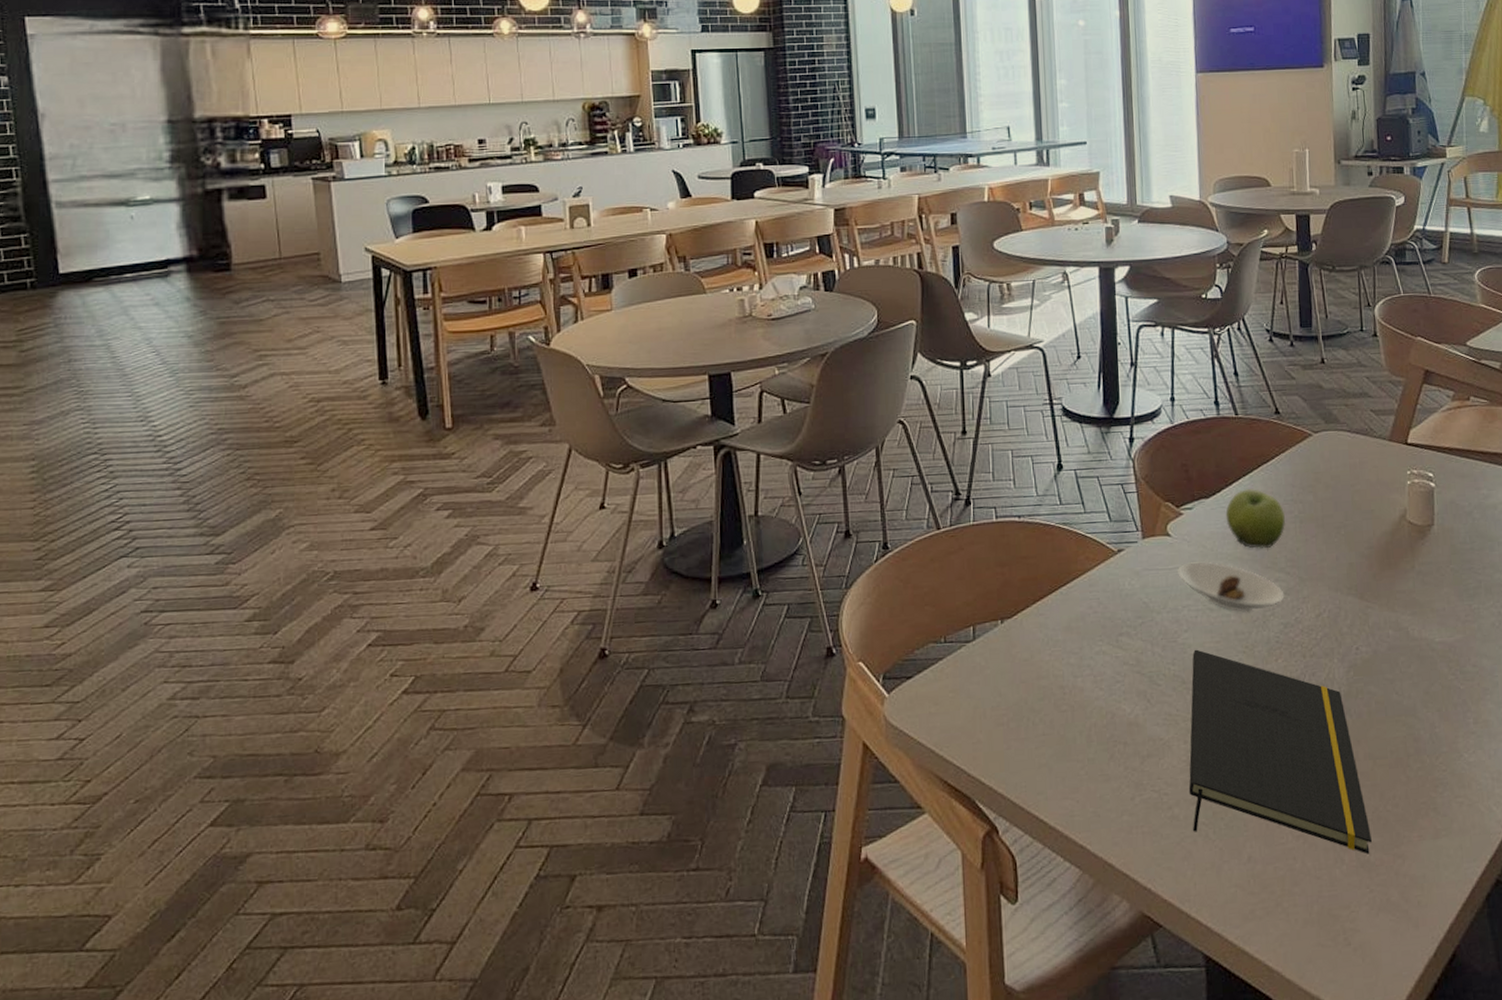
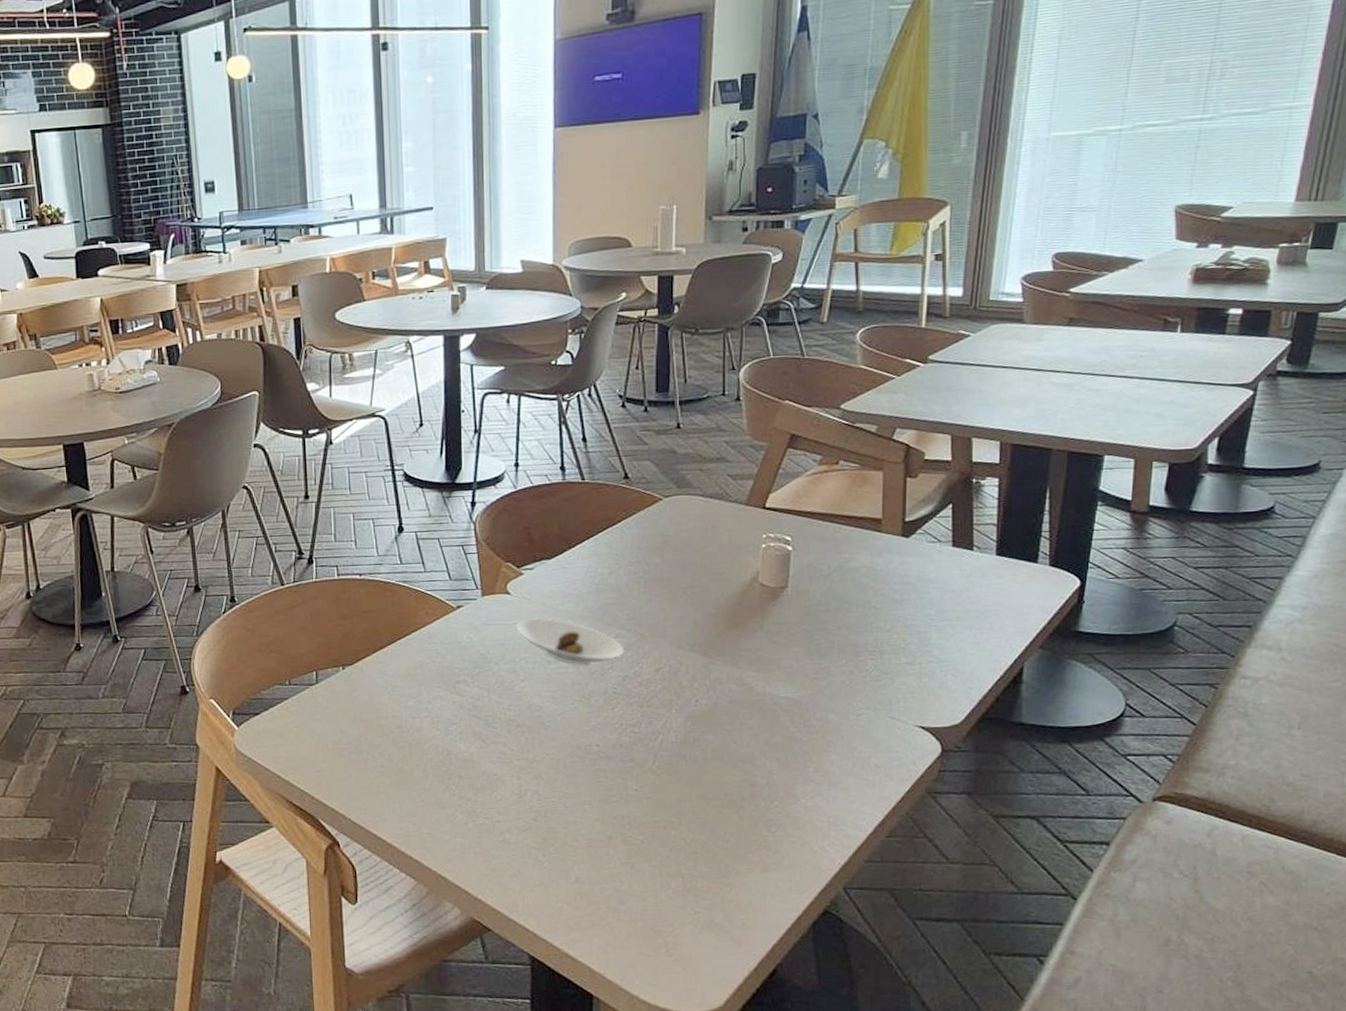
notepad: present [1188,649,1373,854] -> none [520,697,700,882]
fruit: present [1225,489,1286,549] -> none [567,551,630,608]

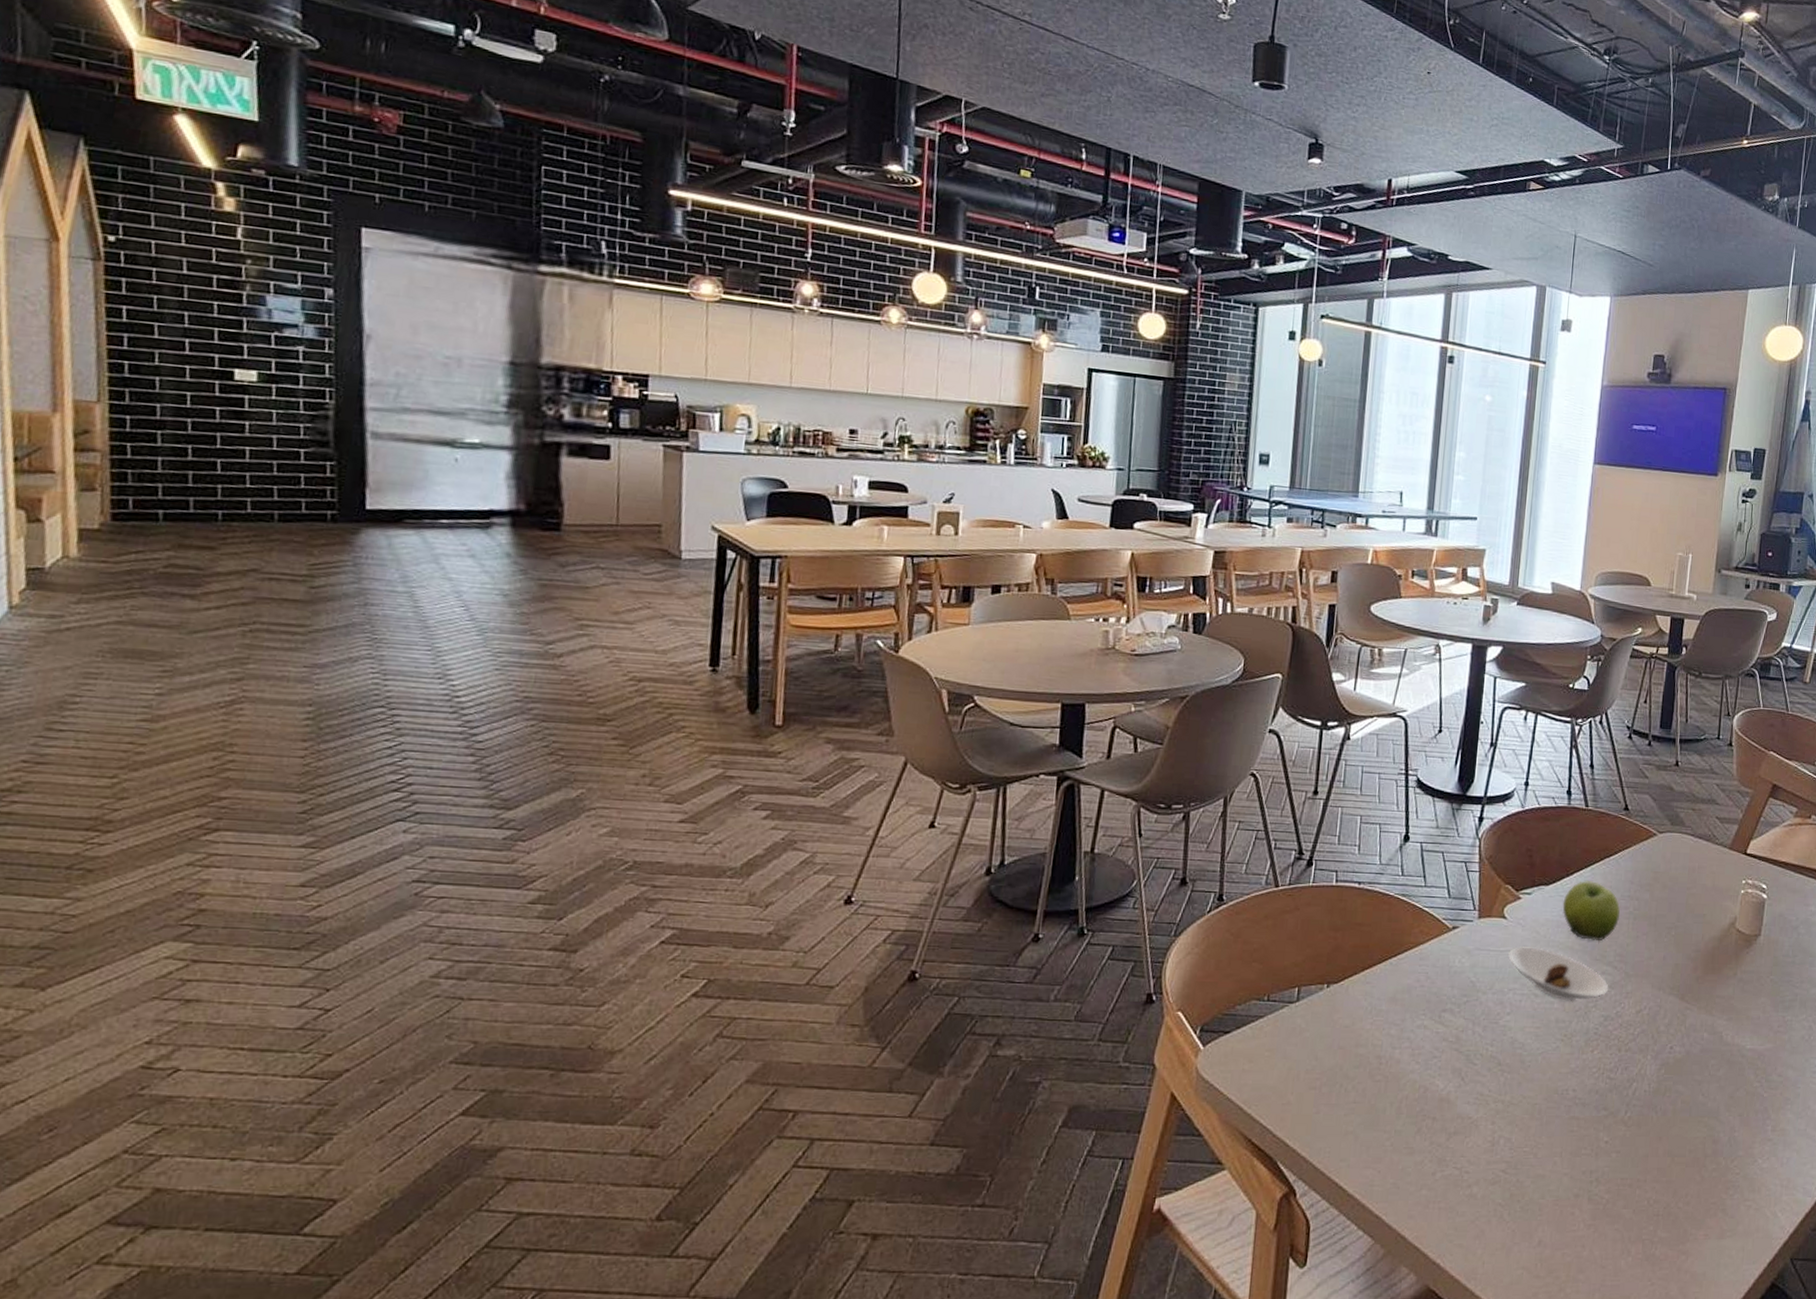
fruit: none [567,551,630,608] -> present [1562,881,1620,942]

